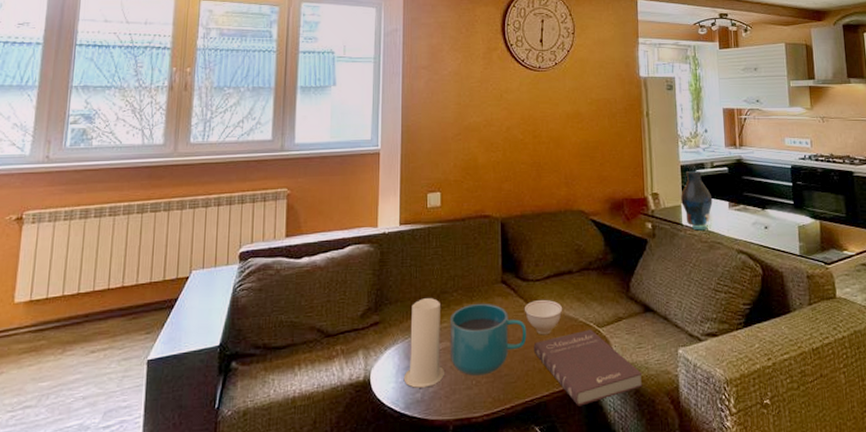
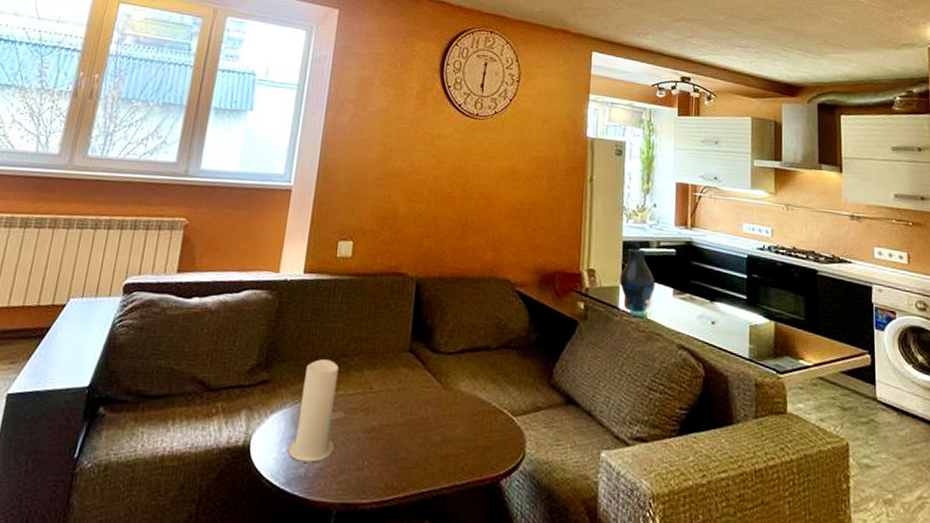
cup: present [449,303,527,377] -> none [342,372,432,457]
bowl: present [524,299,563,335] -> none [431,375,475,418]
book: present [533,329,643,406] -> none [437,417,558,506]

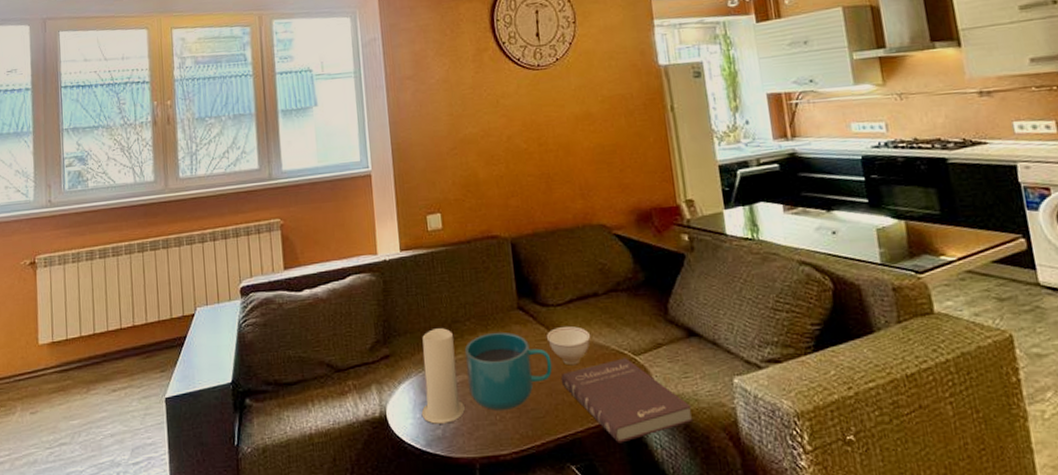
cup: none [342,372,432,457] -> present [464,331,553,412]
bowl: none [431,375,475,418] -> present [546,326,591,366]
book: none [437,417,558,506] -> present [561,358,694,443]
vase: present [620,248,655,318] -> none [721,170,763,241]

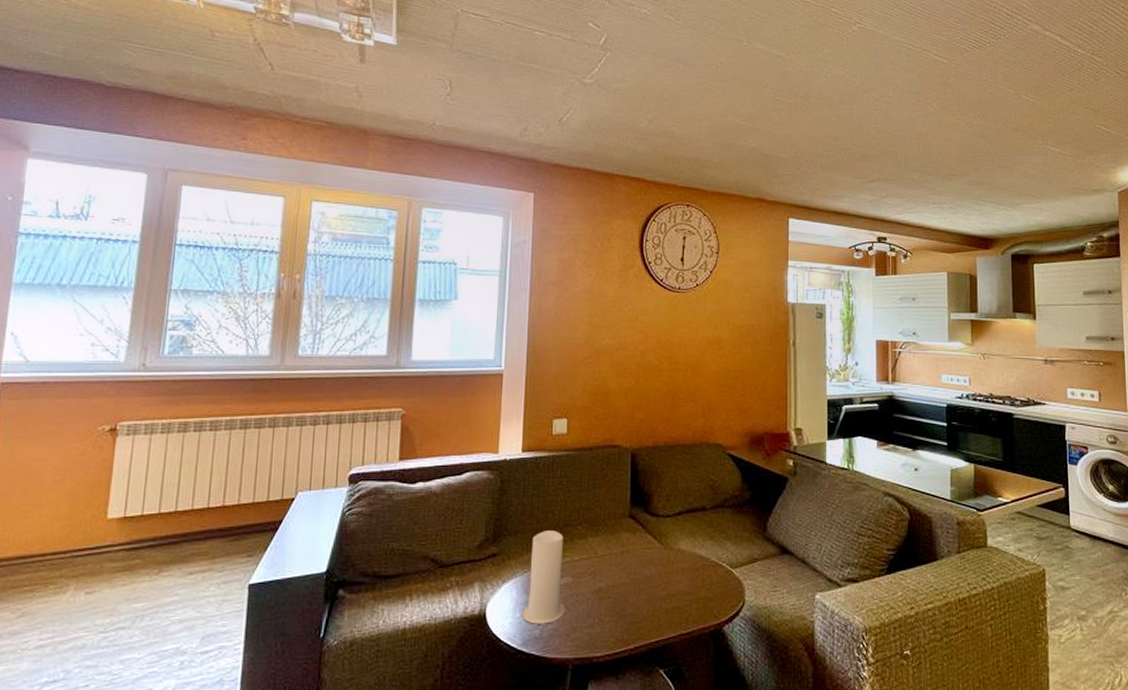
cup: present [464,331,553,412] -> none [571,538,655,615]
bowl: present [546,326,591,366] -> none [652,536,694,574]
book: present [561,358,694,443] -> none [661,570,776,650]

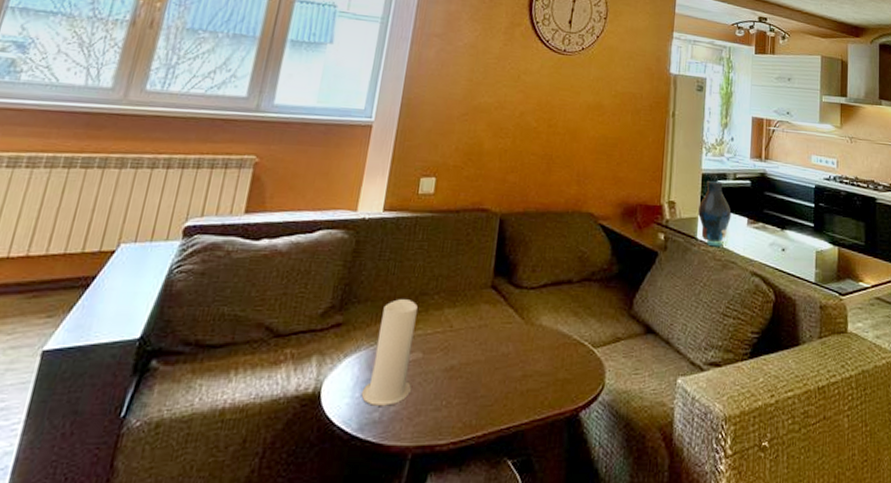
vase: none [826,405,860,470] -> present [698,180,732,247]

